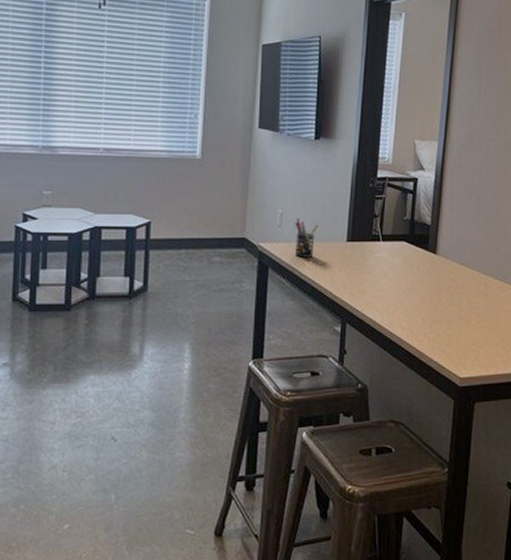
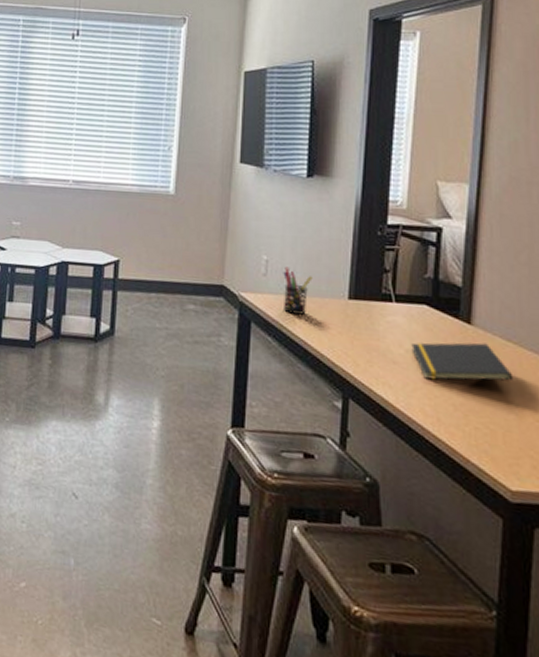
notepad: none [393,268,464,300] -> present [411,342,514,381]

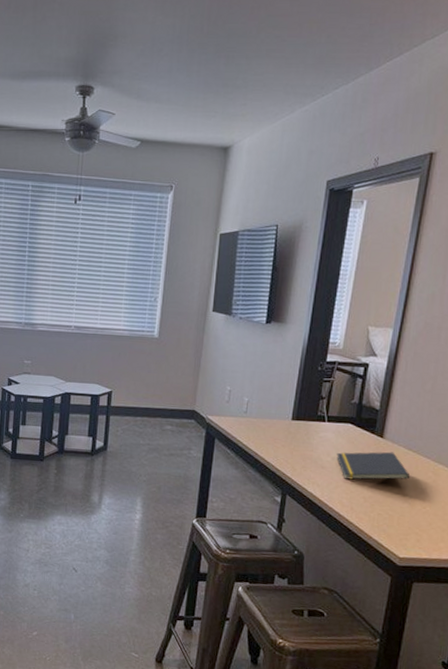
pen holder: present [282,266,313,315] -> none [240,395,265,432]

